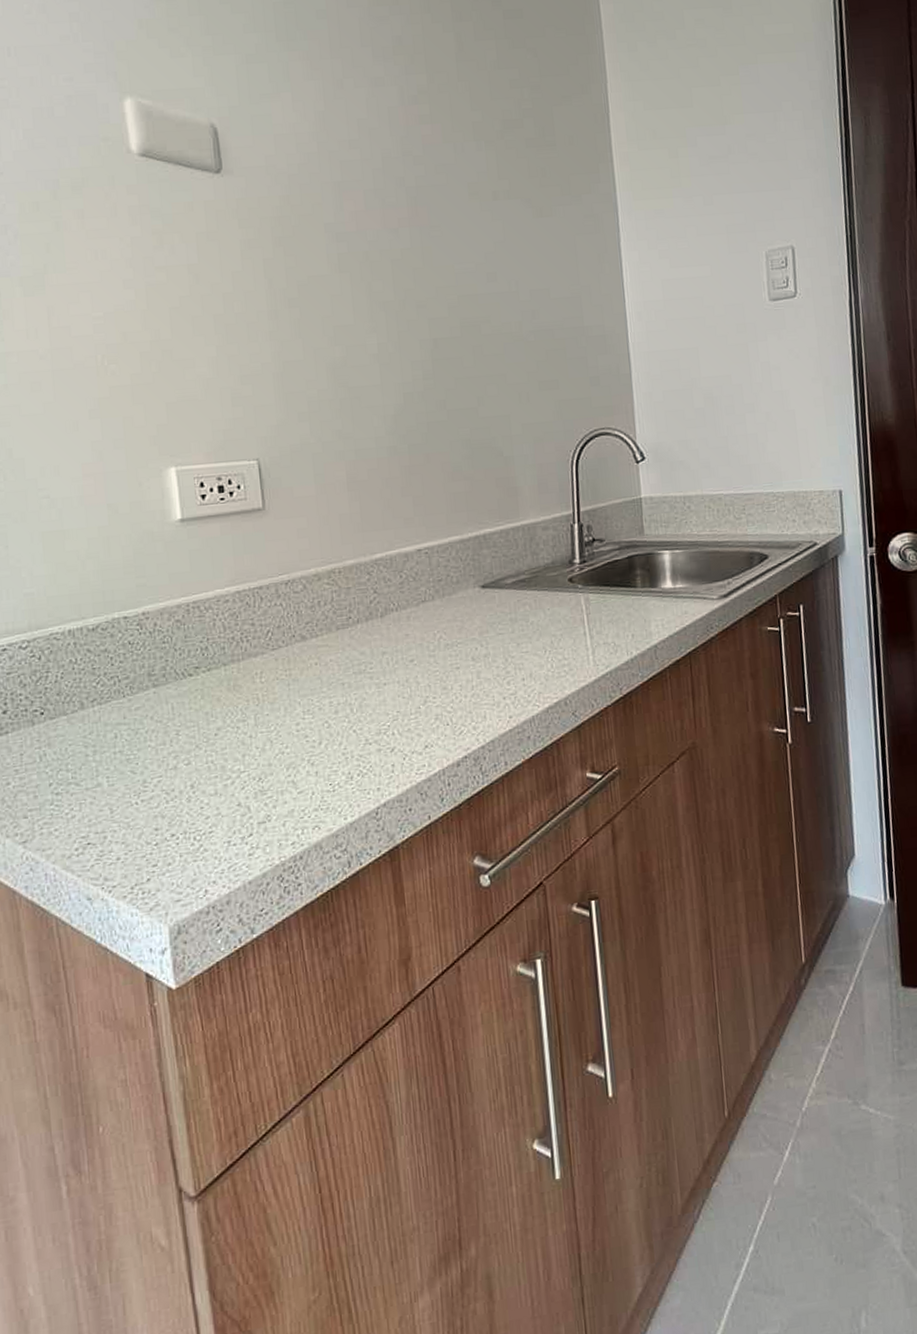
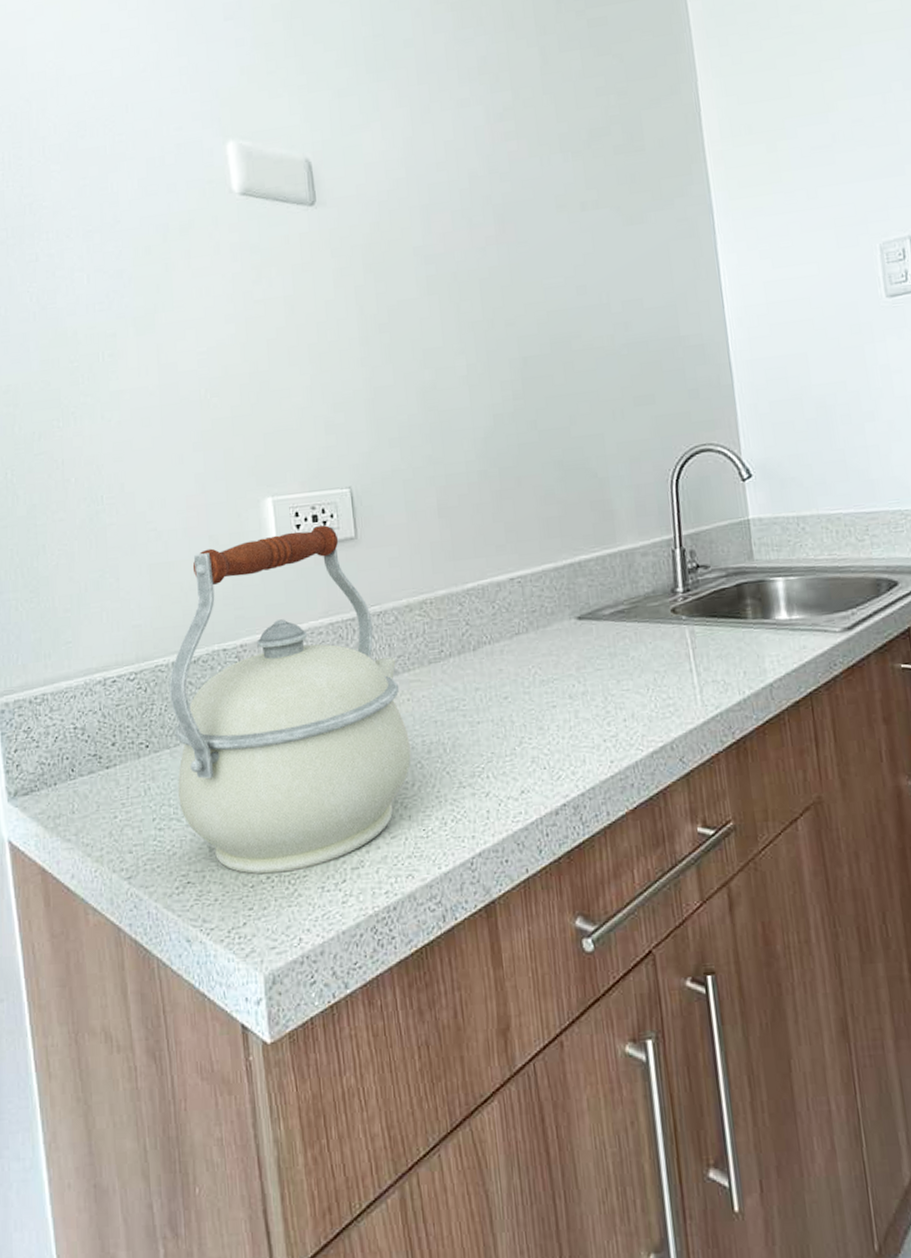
kettle: none [66,496,318,833] -> present [169,525,411,875]

